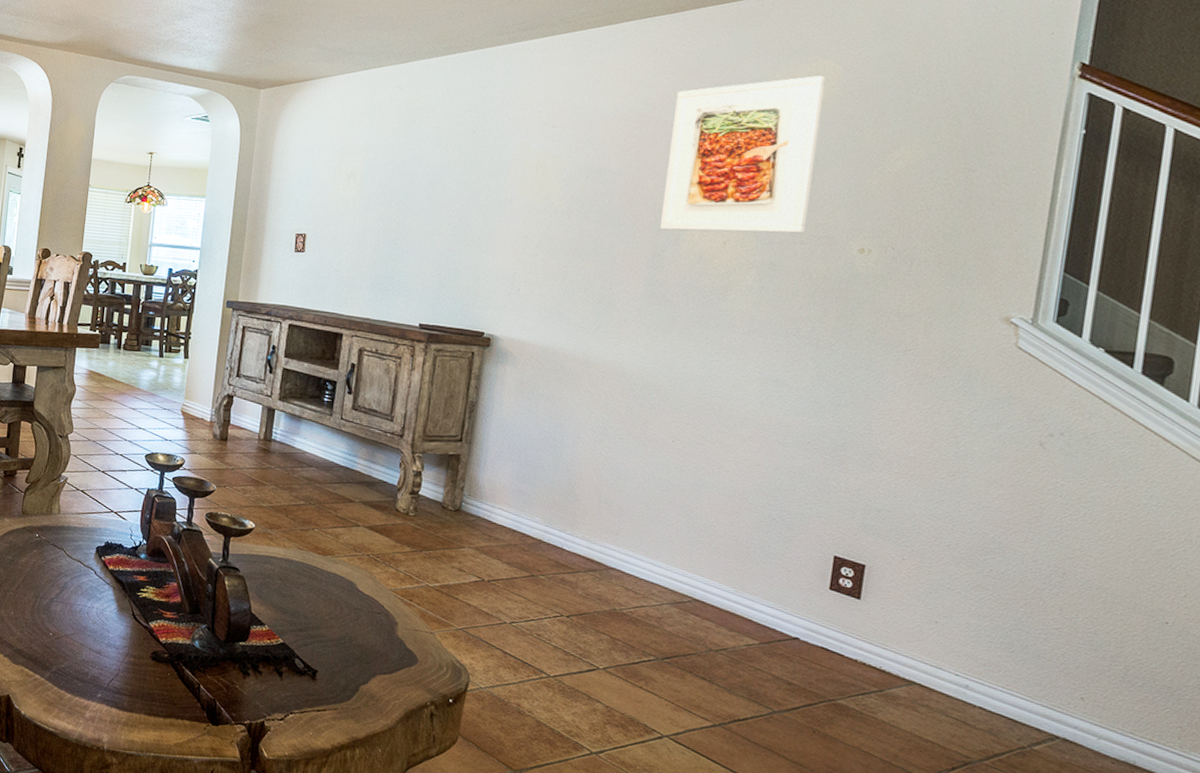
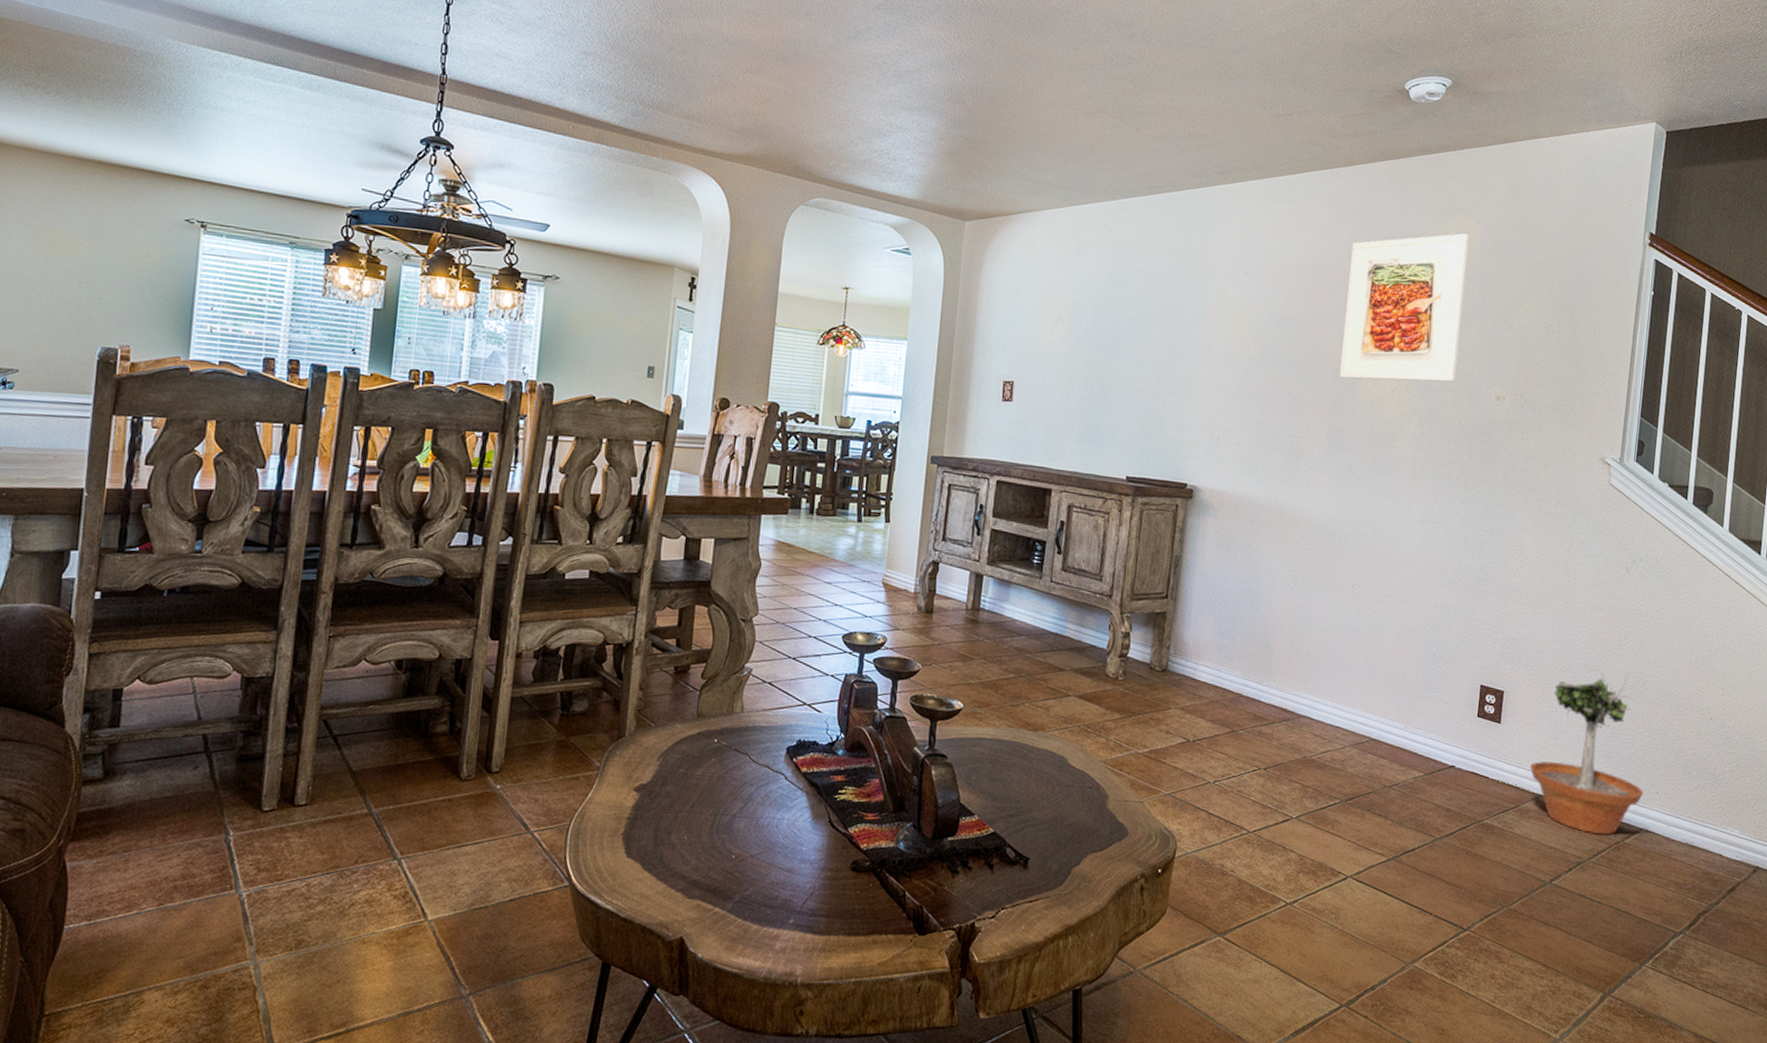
potted tree: none [899,556,1062,737] -> present [1530,669,1644,835]

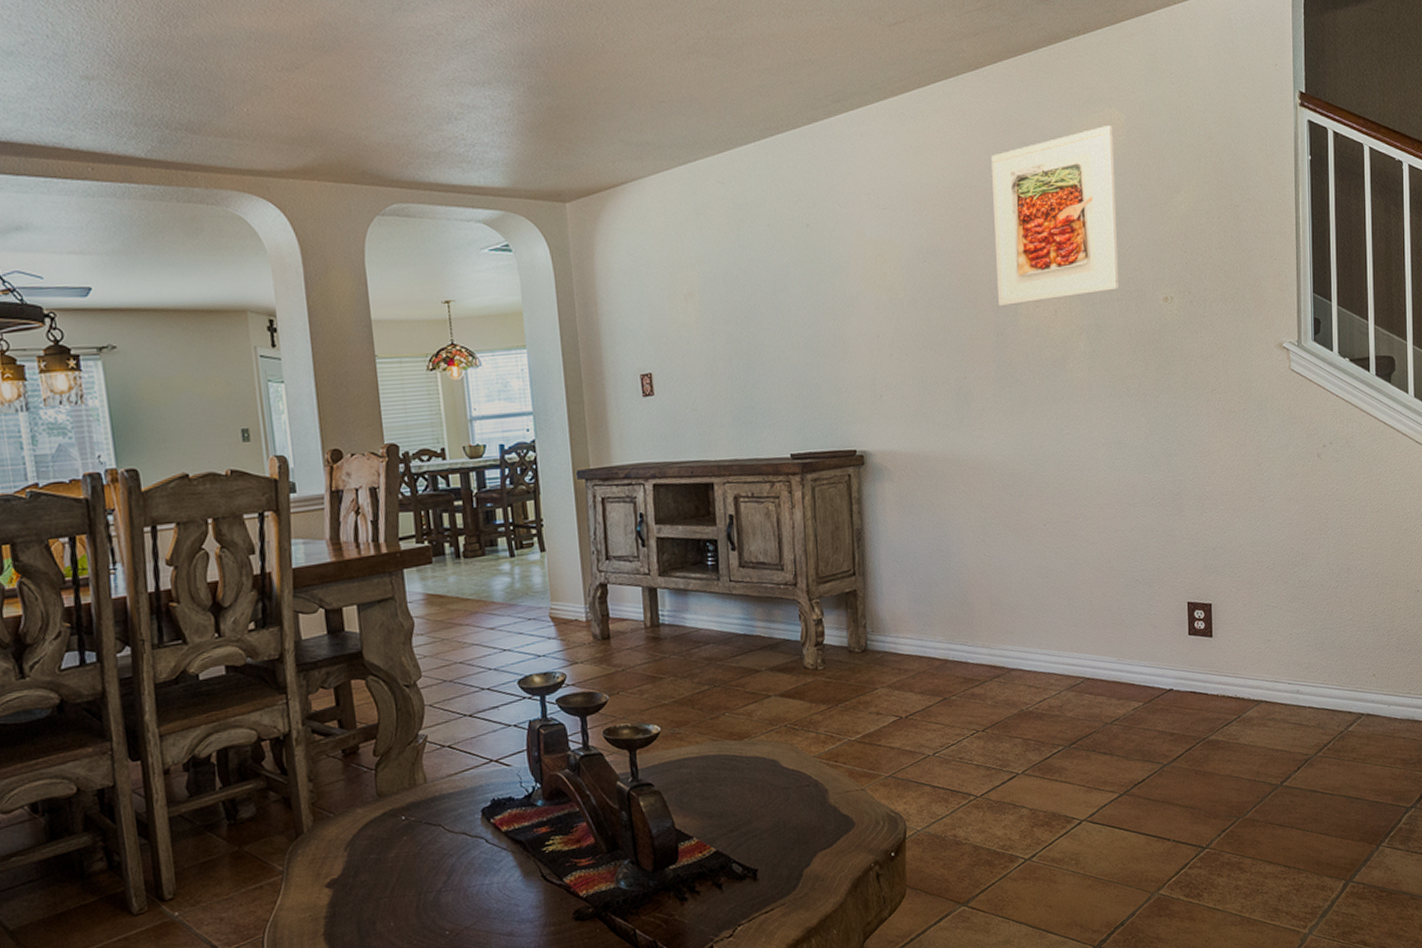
potted tree: present [1530,669,1644,835] -> none [1247,557,1361,729]

